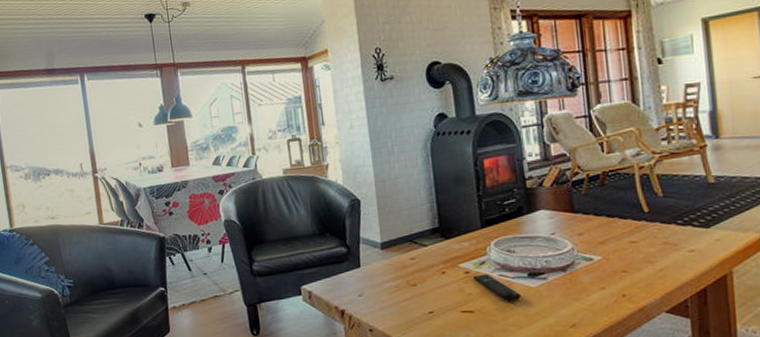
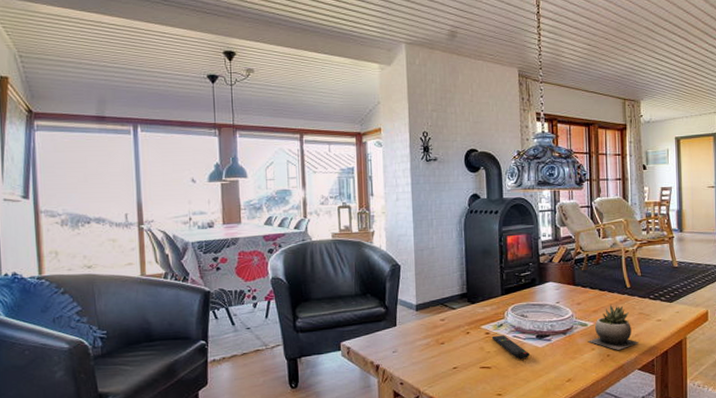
succulent plant: none [595,234,666,289] -> present [588,305,640,350]

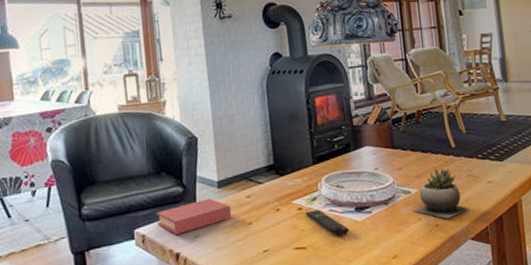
book: none [361,319,427,349] -> present [157,198,232,234]

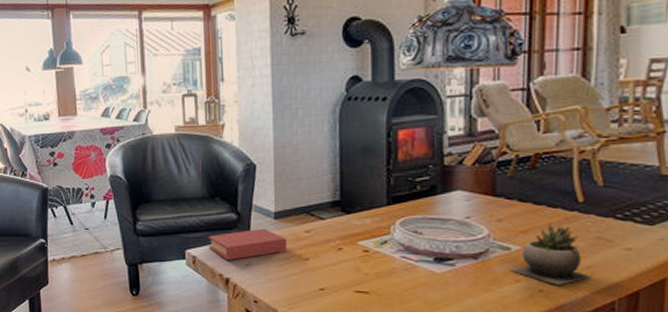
remote control: present [305,209,349,236] -> none [371,254,423,285]

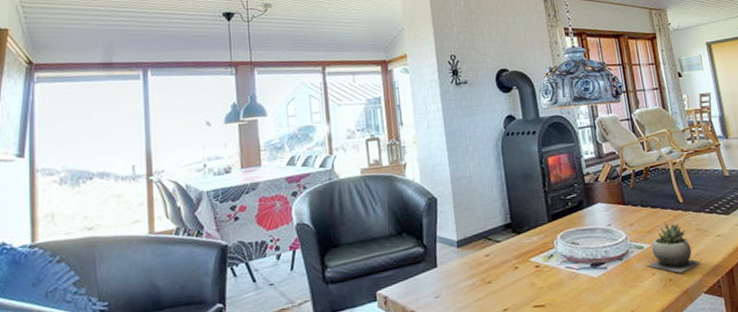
book: present [209,228,288,260] -> none [398,257,472,295]

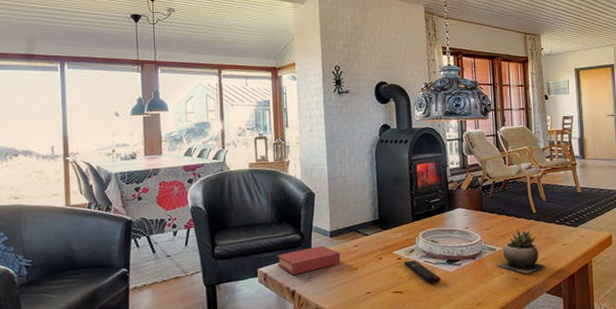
book: none [398,257,472,295] -> present [277,245,341,275]
remote control: none [542,266,586,293] -> present [403,260,440,283]

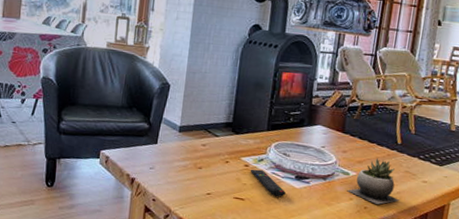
book: present [277,245,341,275] -> none [121,138,187,163]

